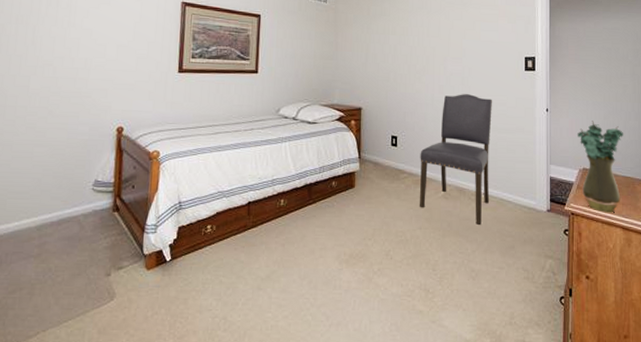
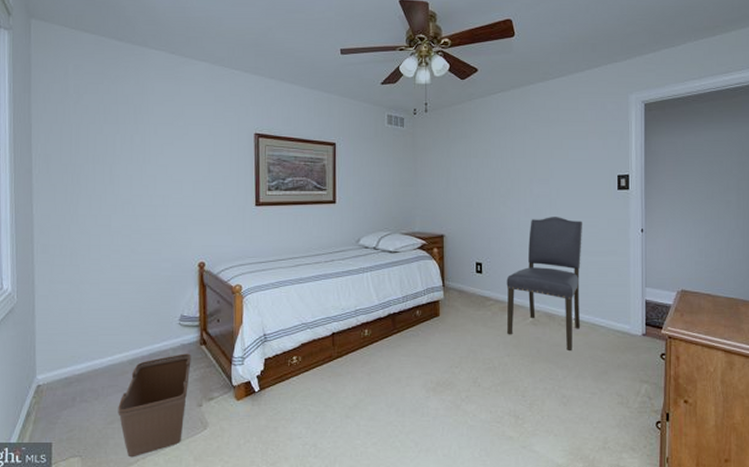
bicycle basket: none [20,220,103,330] -> present [118,353,191,458]
vase: present [578,121,623,213] -> none [675,240,726,336]

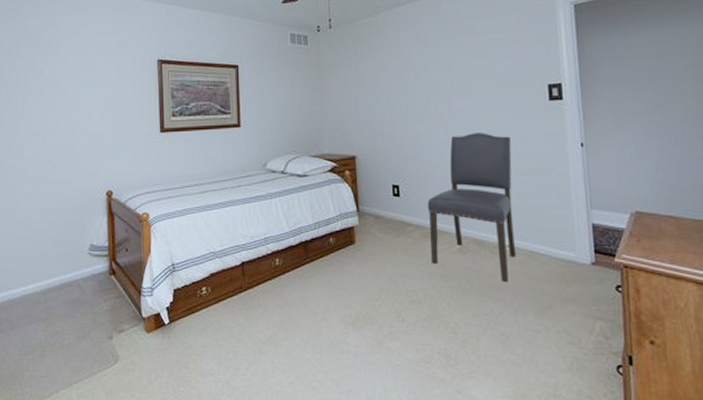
bicycle basket: present [118,353,191,458] -> none [32,284,101,391]

